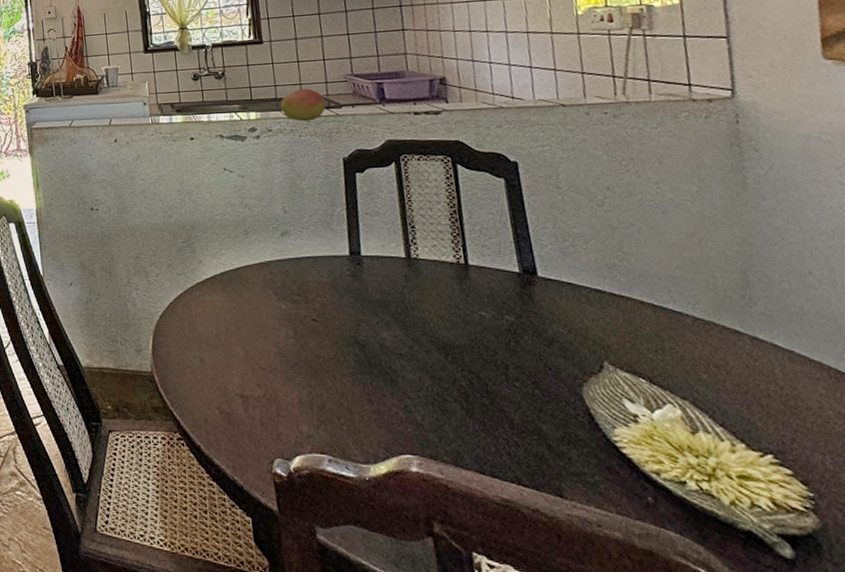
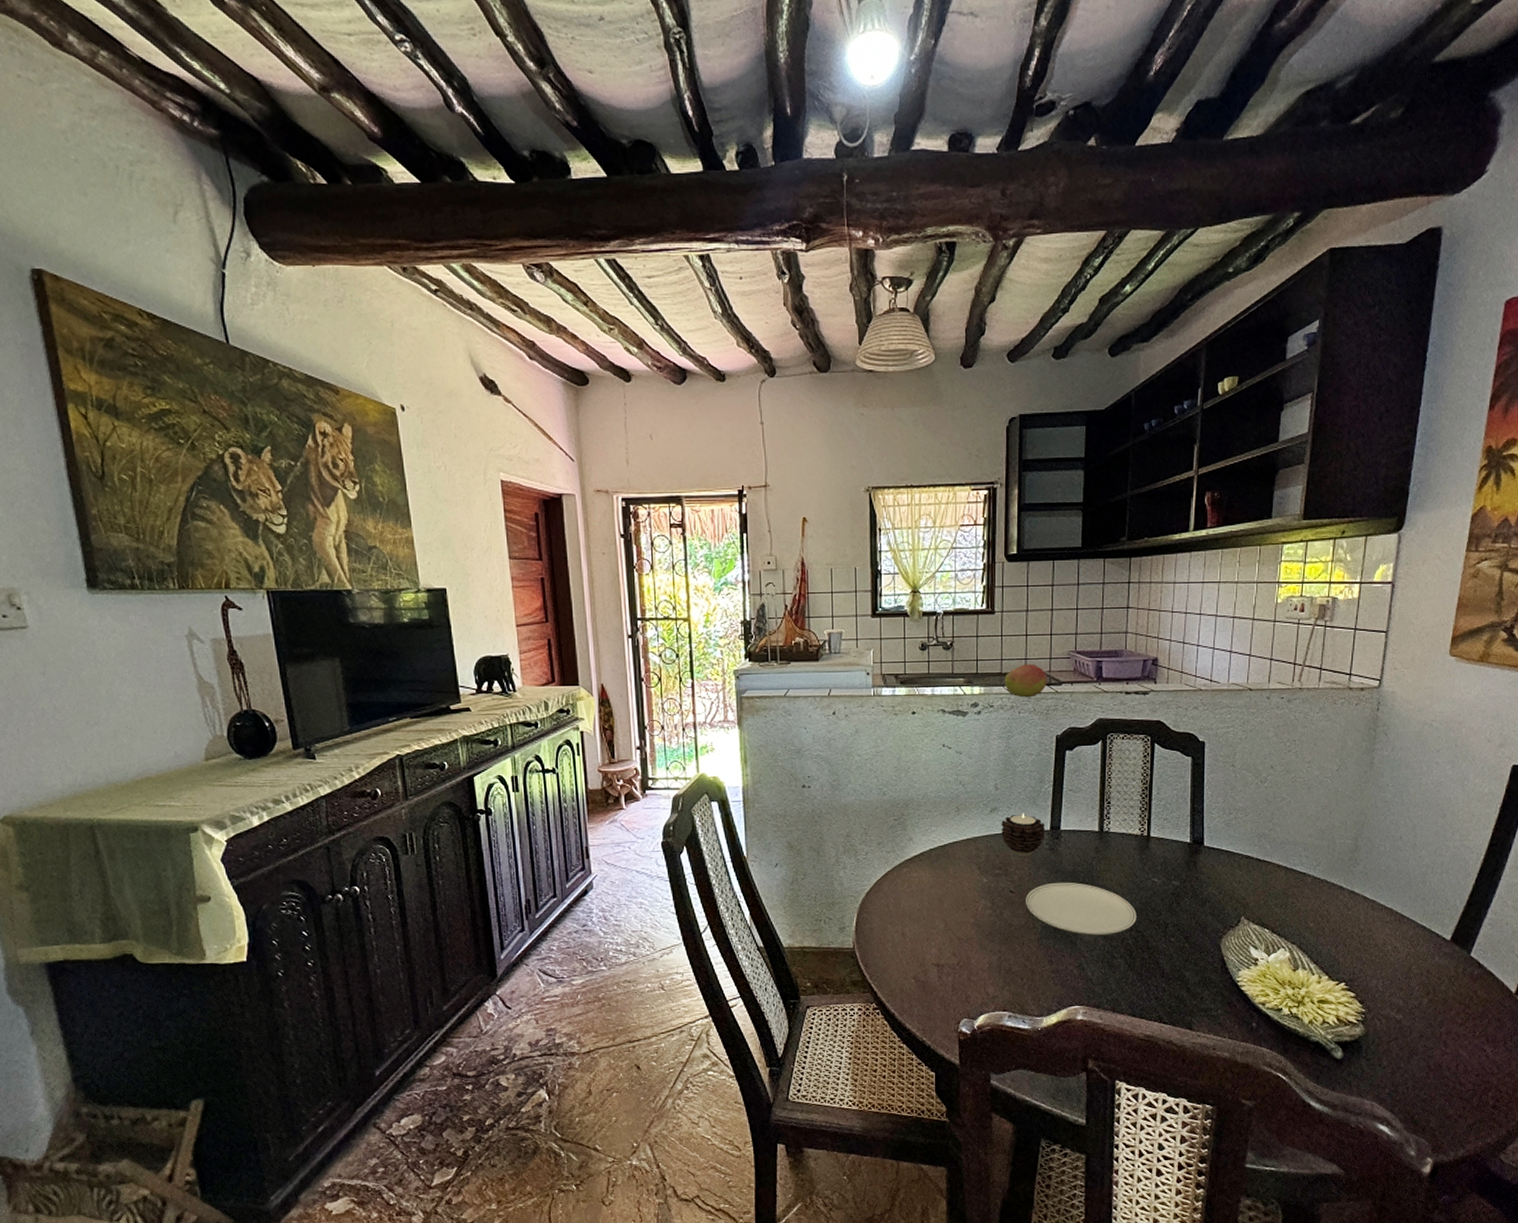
candle: none [294,237,345,282] -> present [1001,813,1046,856]
plate: none [331,312,468,375] -> present [1026,882,1137,936]

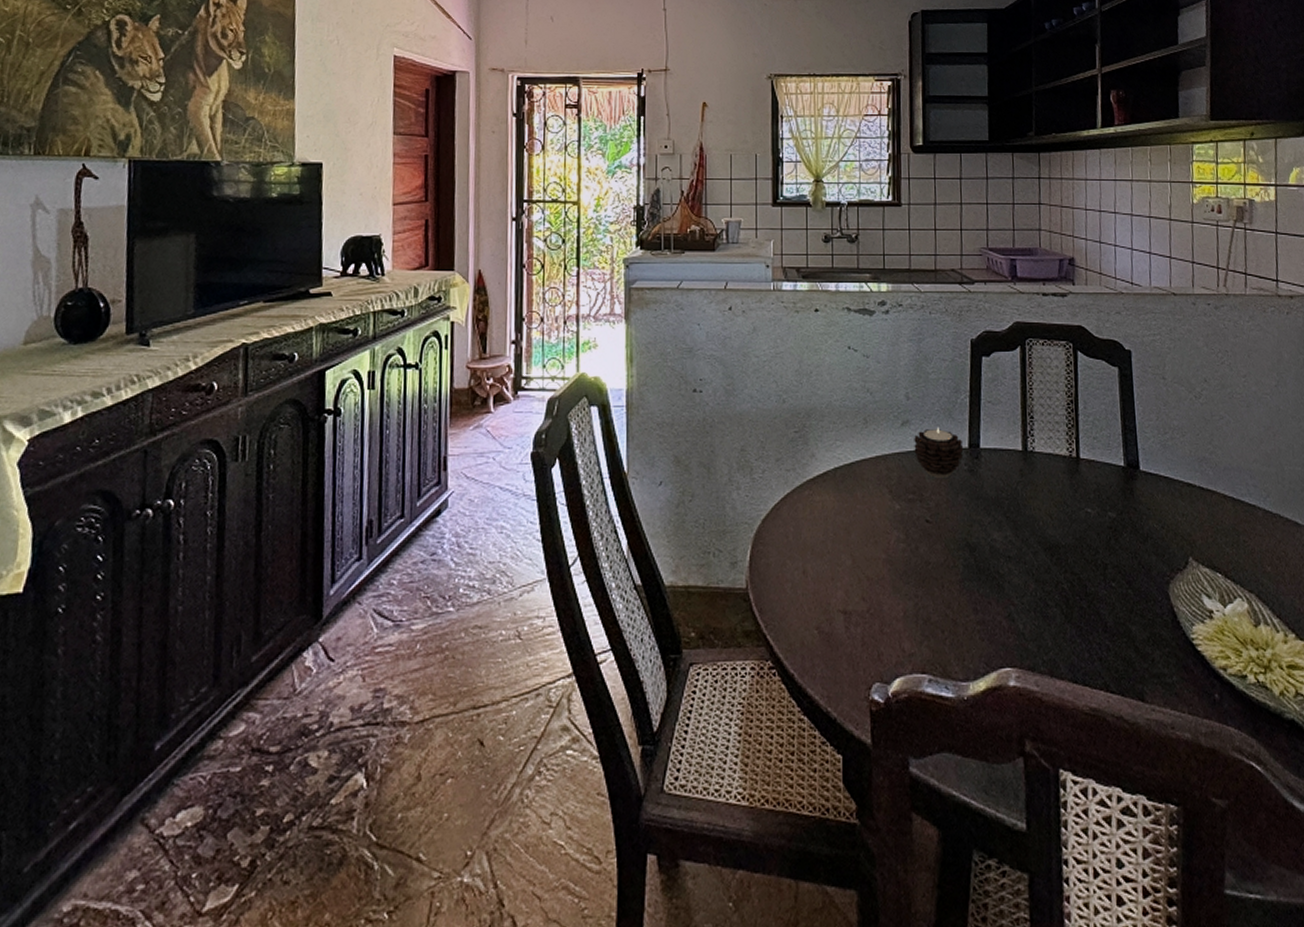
fruit: present [1004,663,1048,698] -> none [913,260,960,297]
plate: present [1026,882,1137,936] -> none [944,510,1071,578]

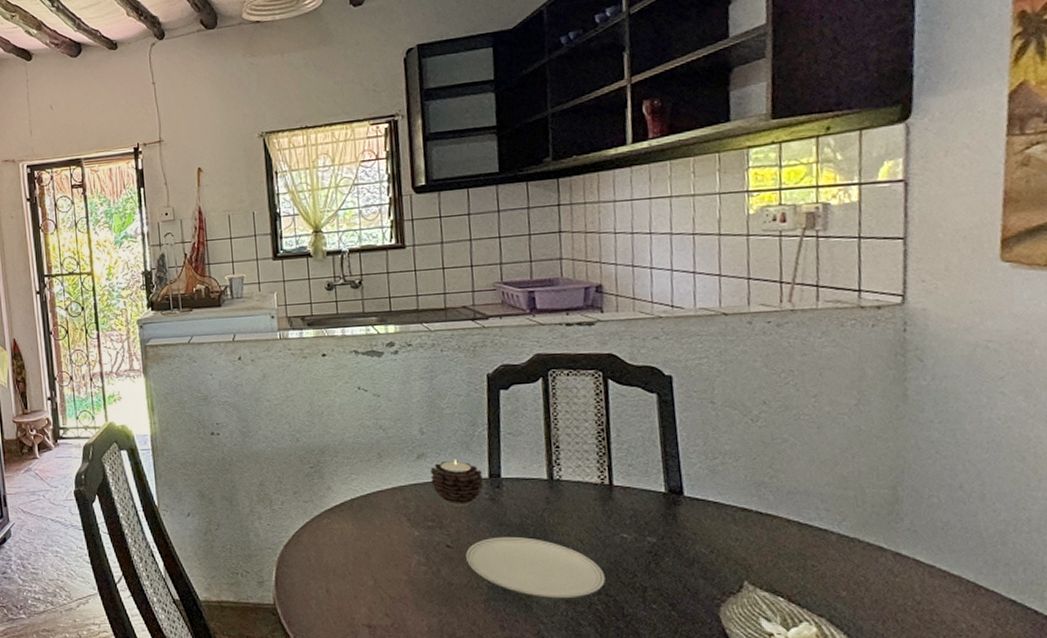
plate: none [944,510,1071,578] -> present [466,536,605,599]

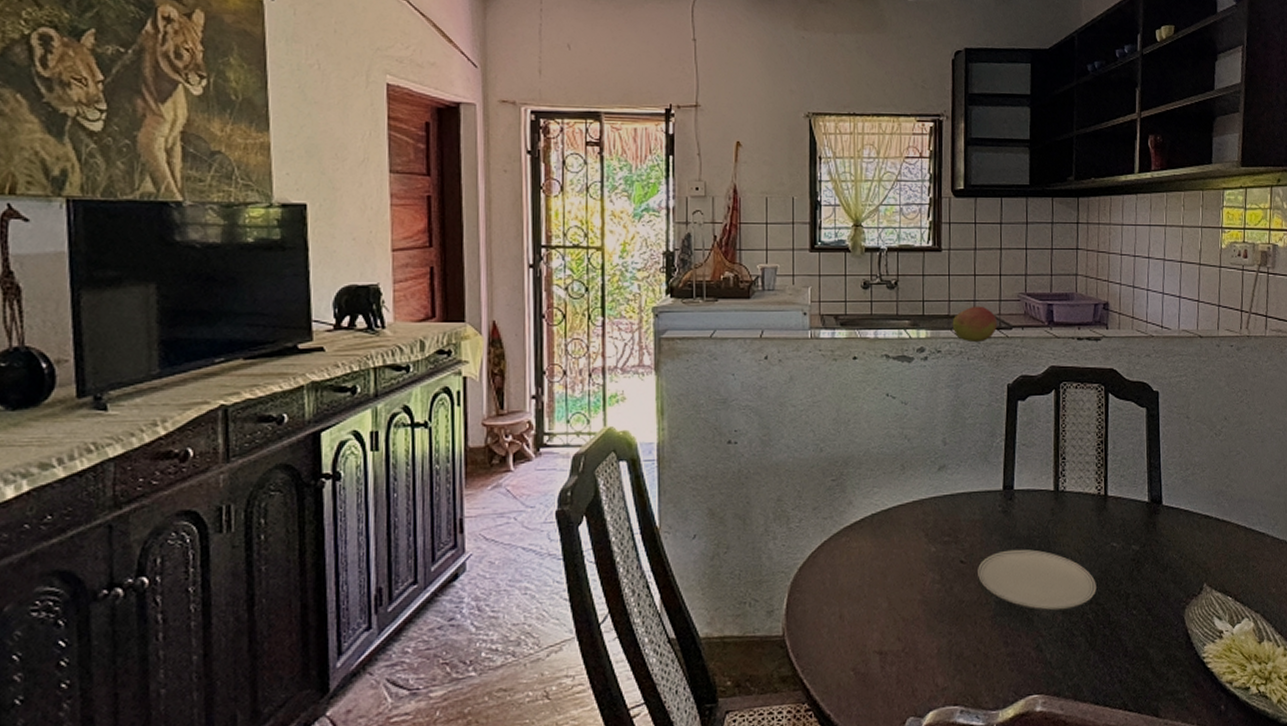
fruit: none [421,298,473,335] -> present [952,306,998,343]
candle: present [430,460,484,506] -> none [950,471,998,520]

